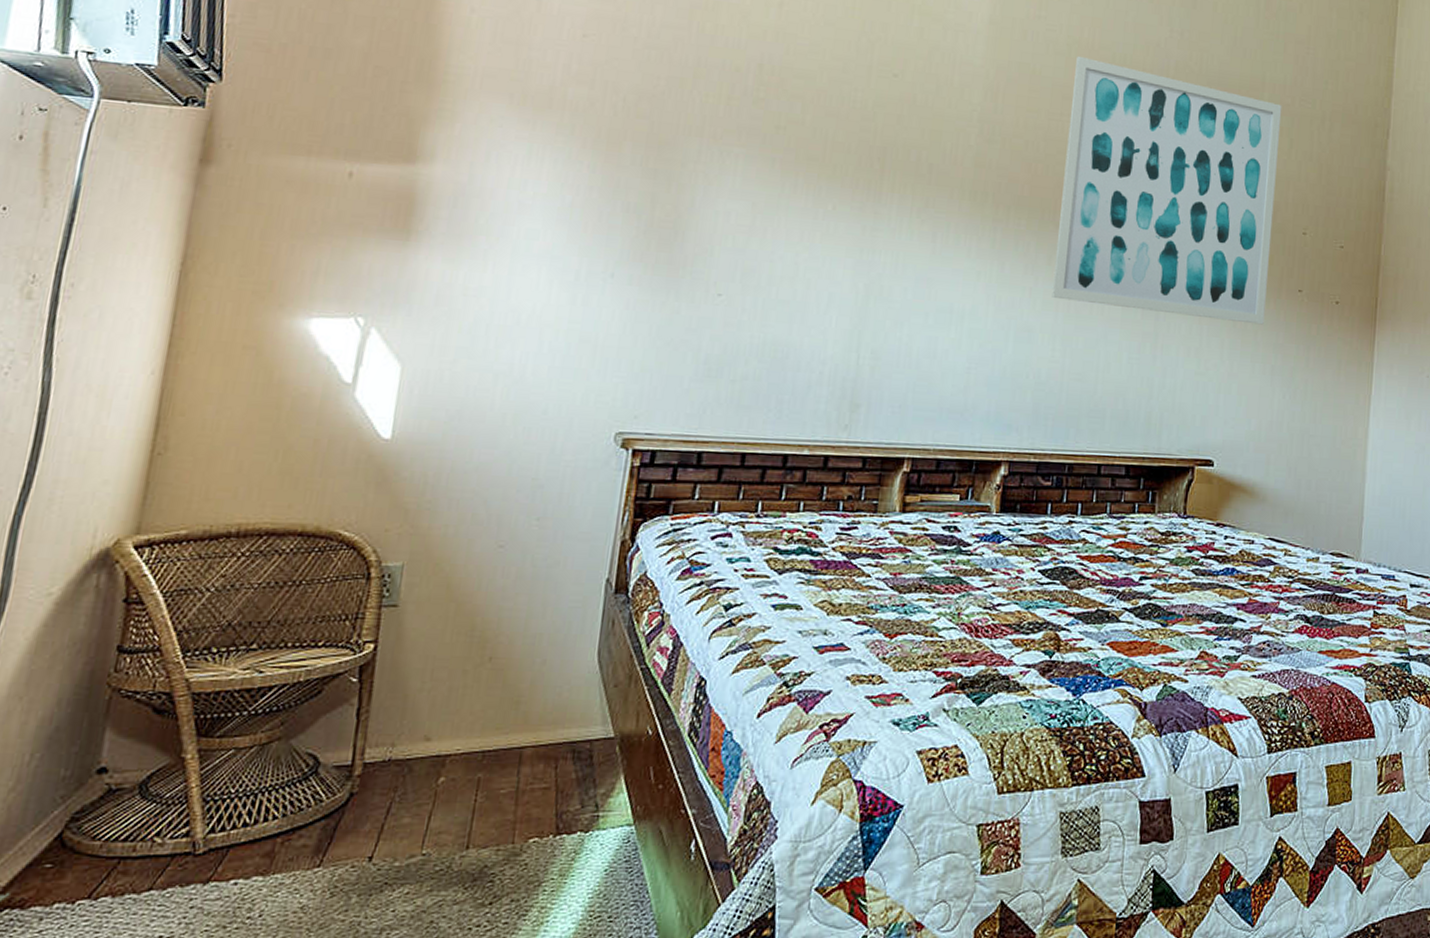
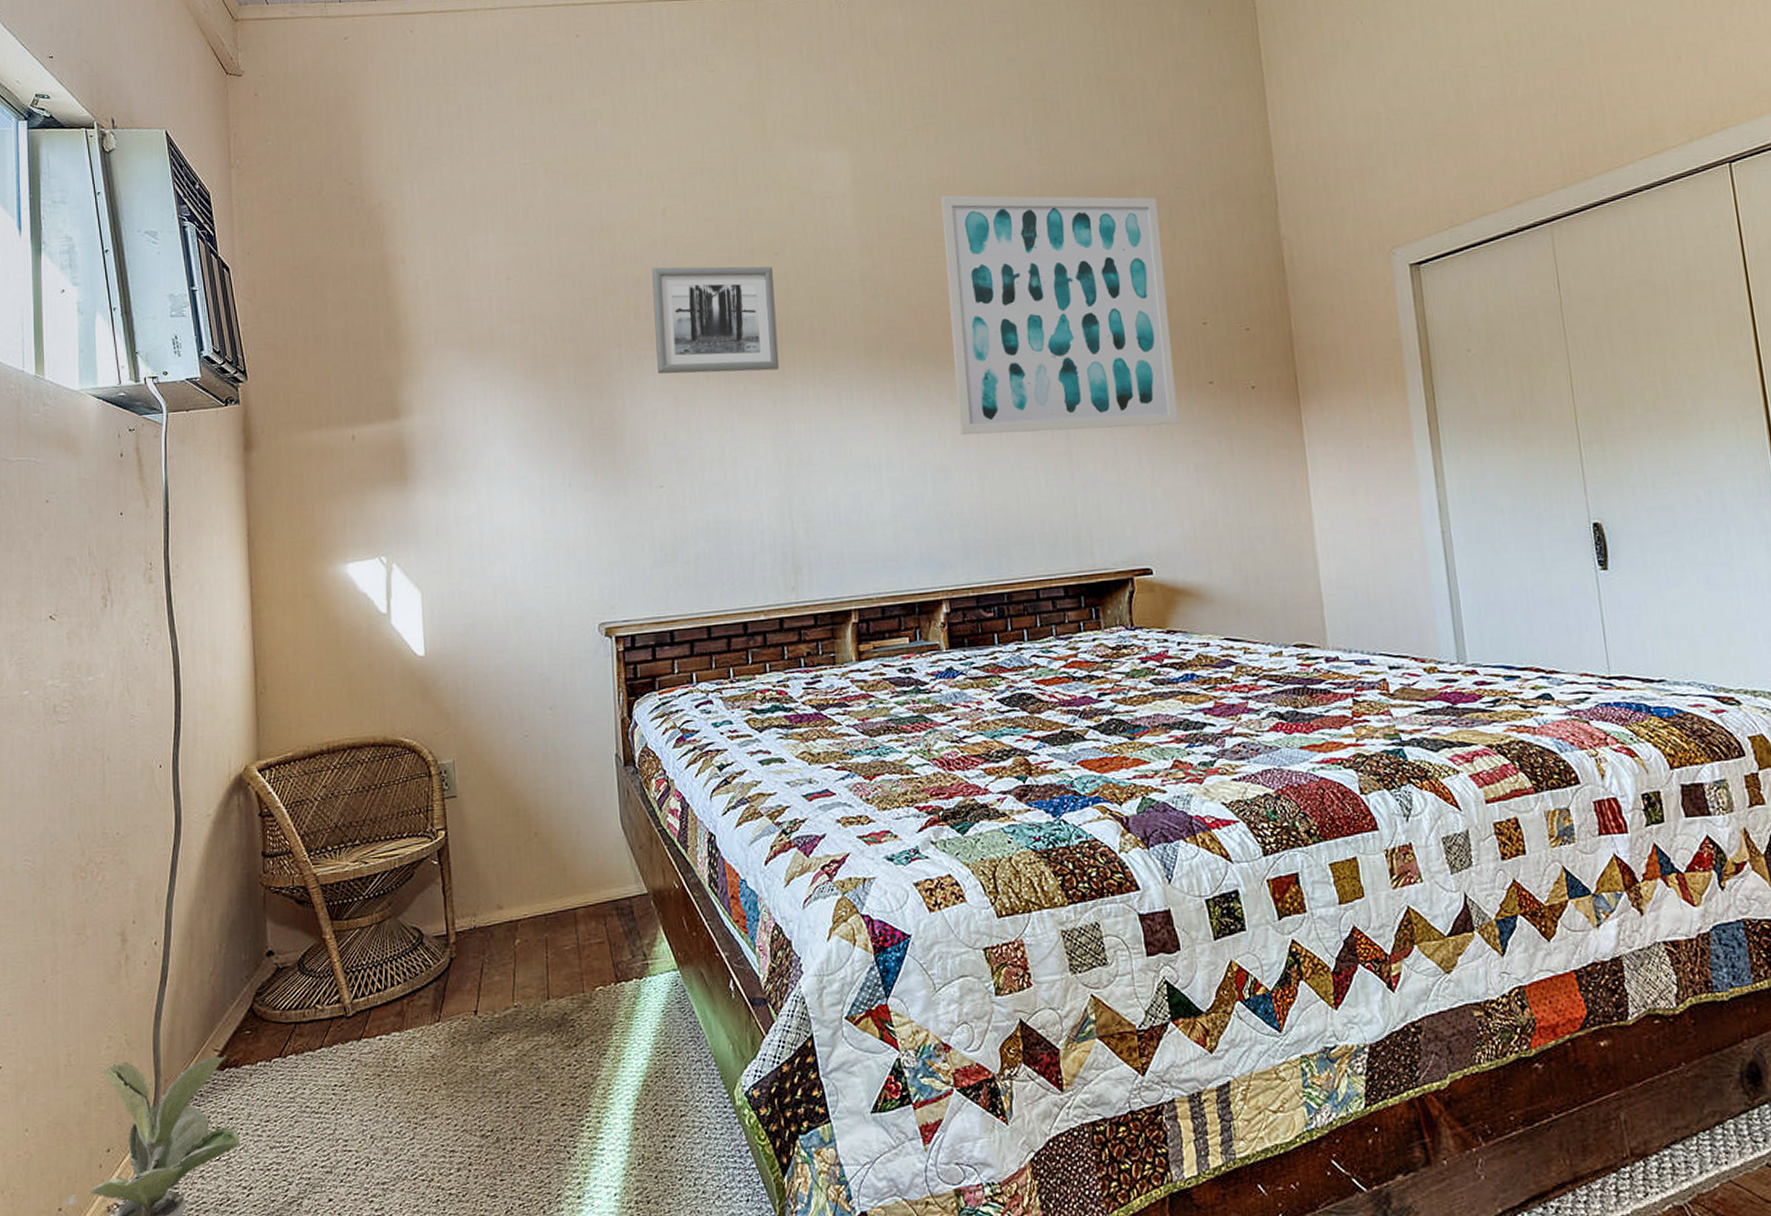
wall art: none [740,60,888,196] -> present [651,266,780,374]

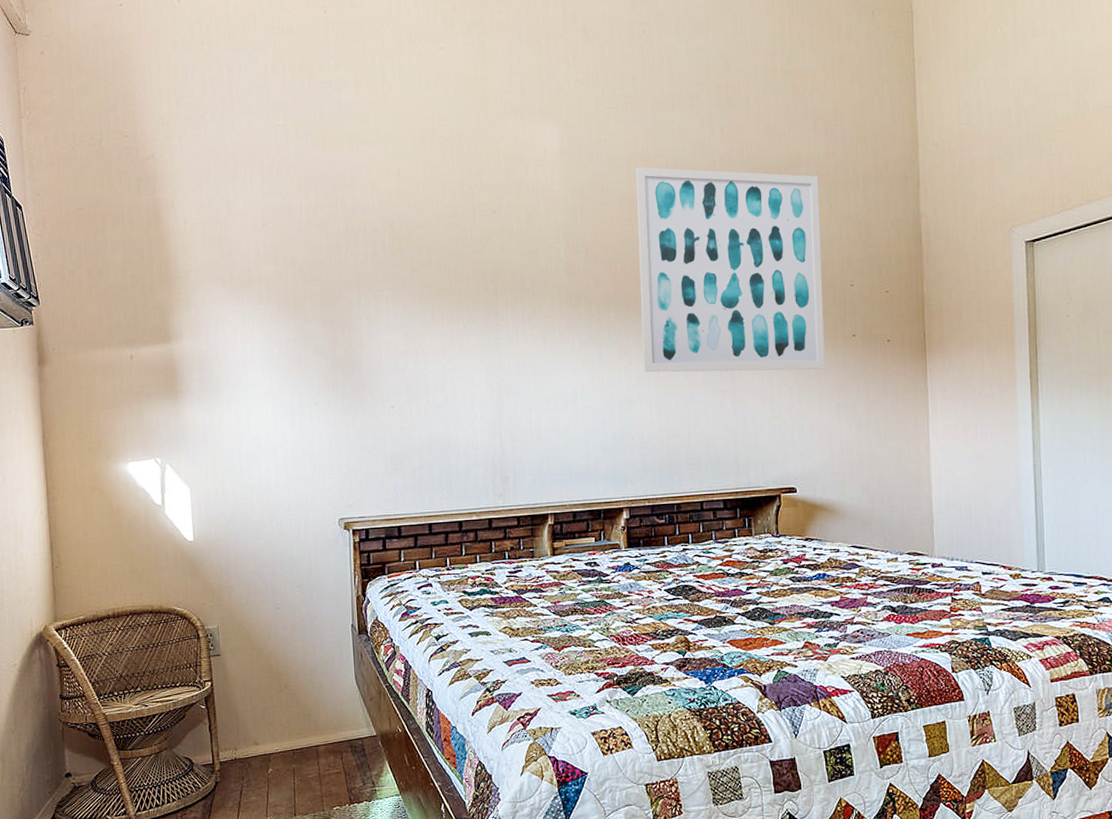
wall art: present [651,266,780,374] -> none [387,220,494,313]

